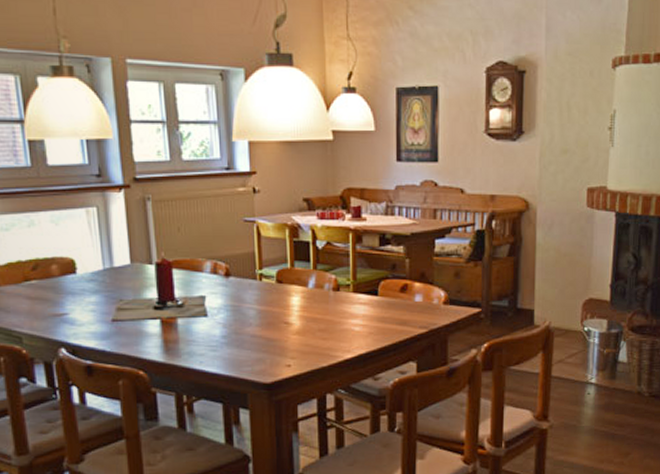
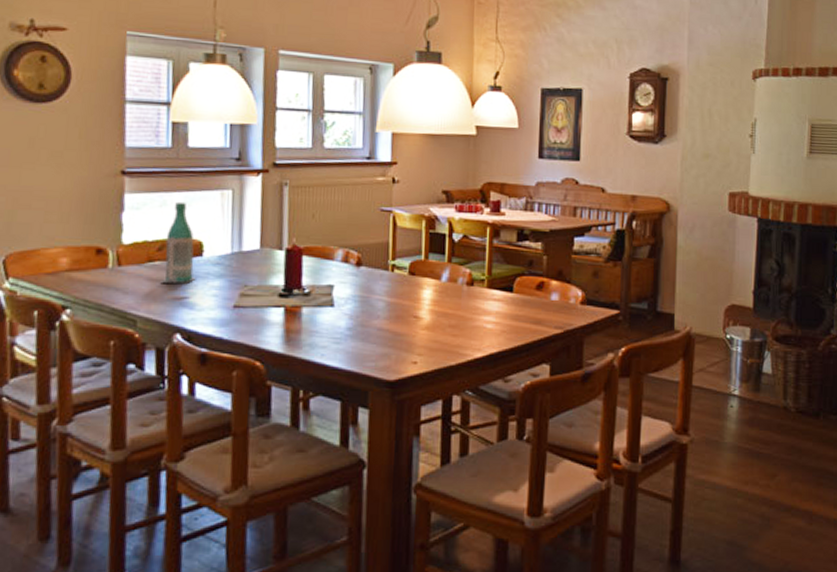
bottle: none [38,221,73,301] -> present [160,201,196,284]

